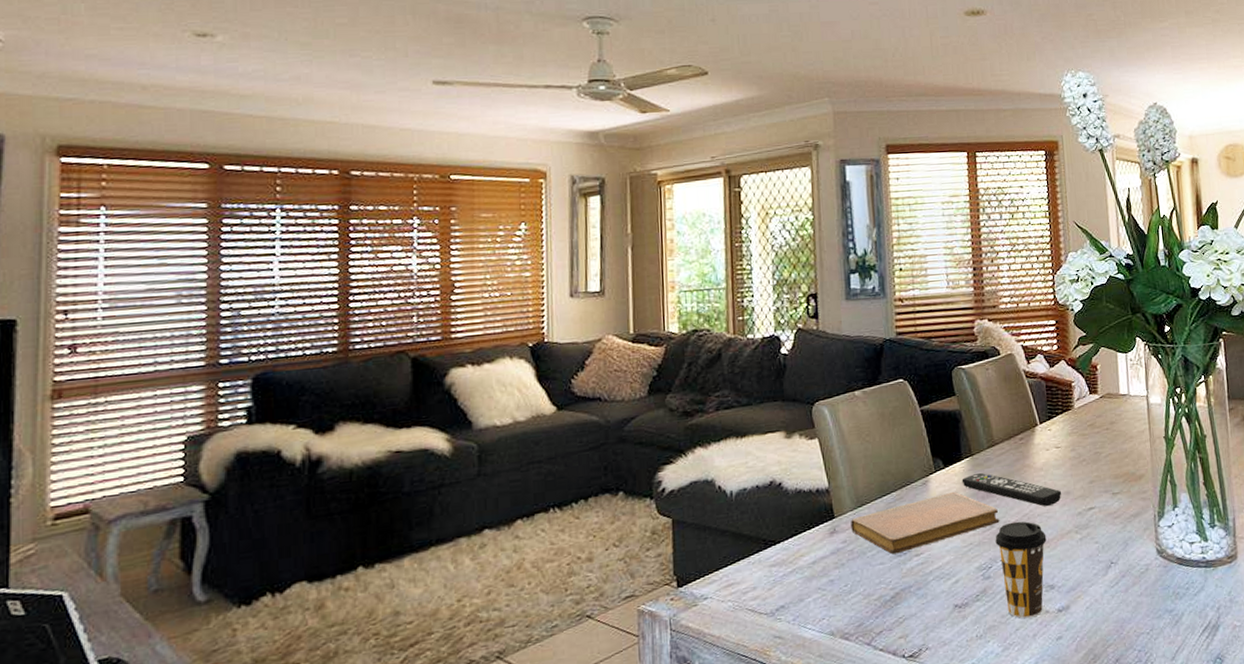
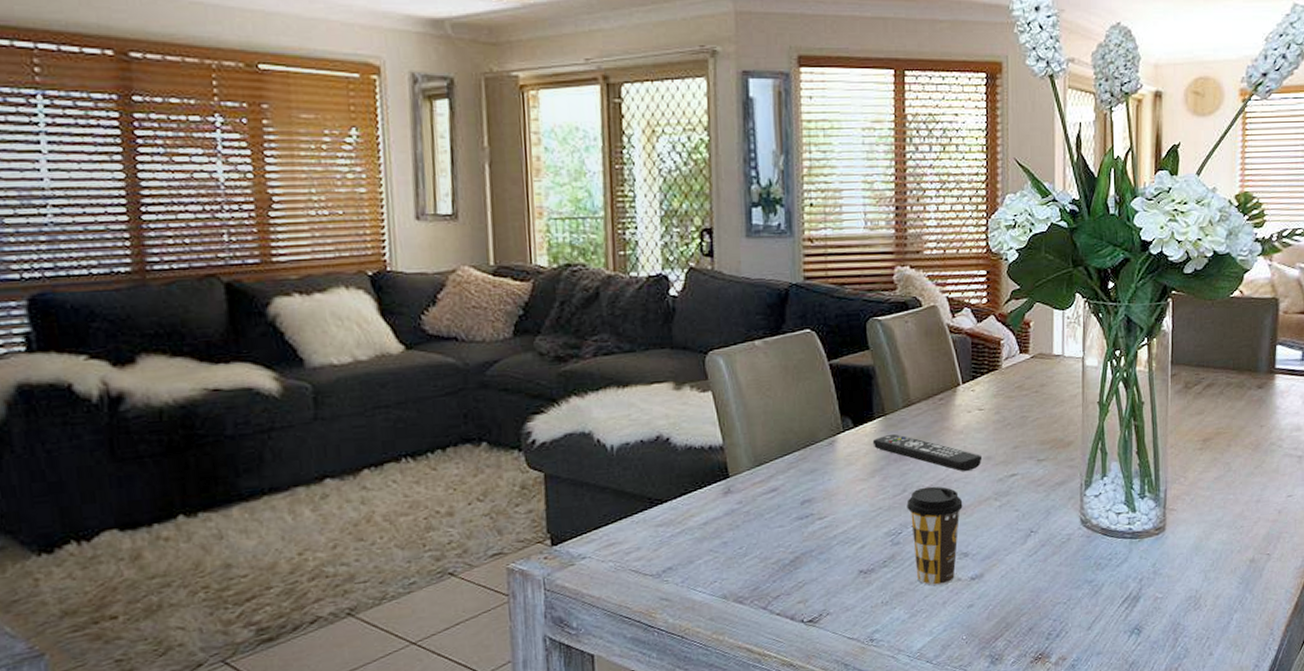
notebook: present [851,491,1000,555] -> none [747,453,913,517]

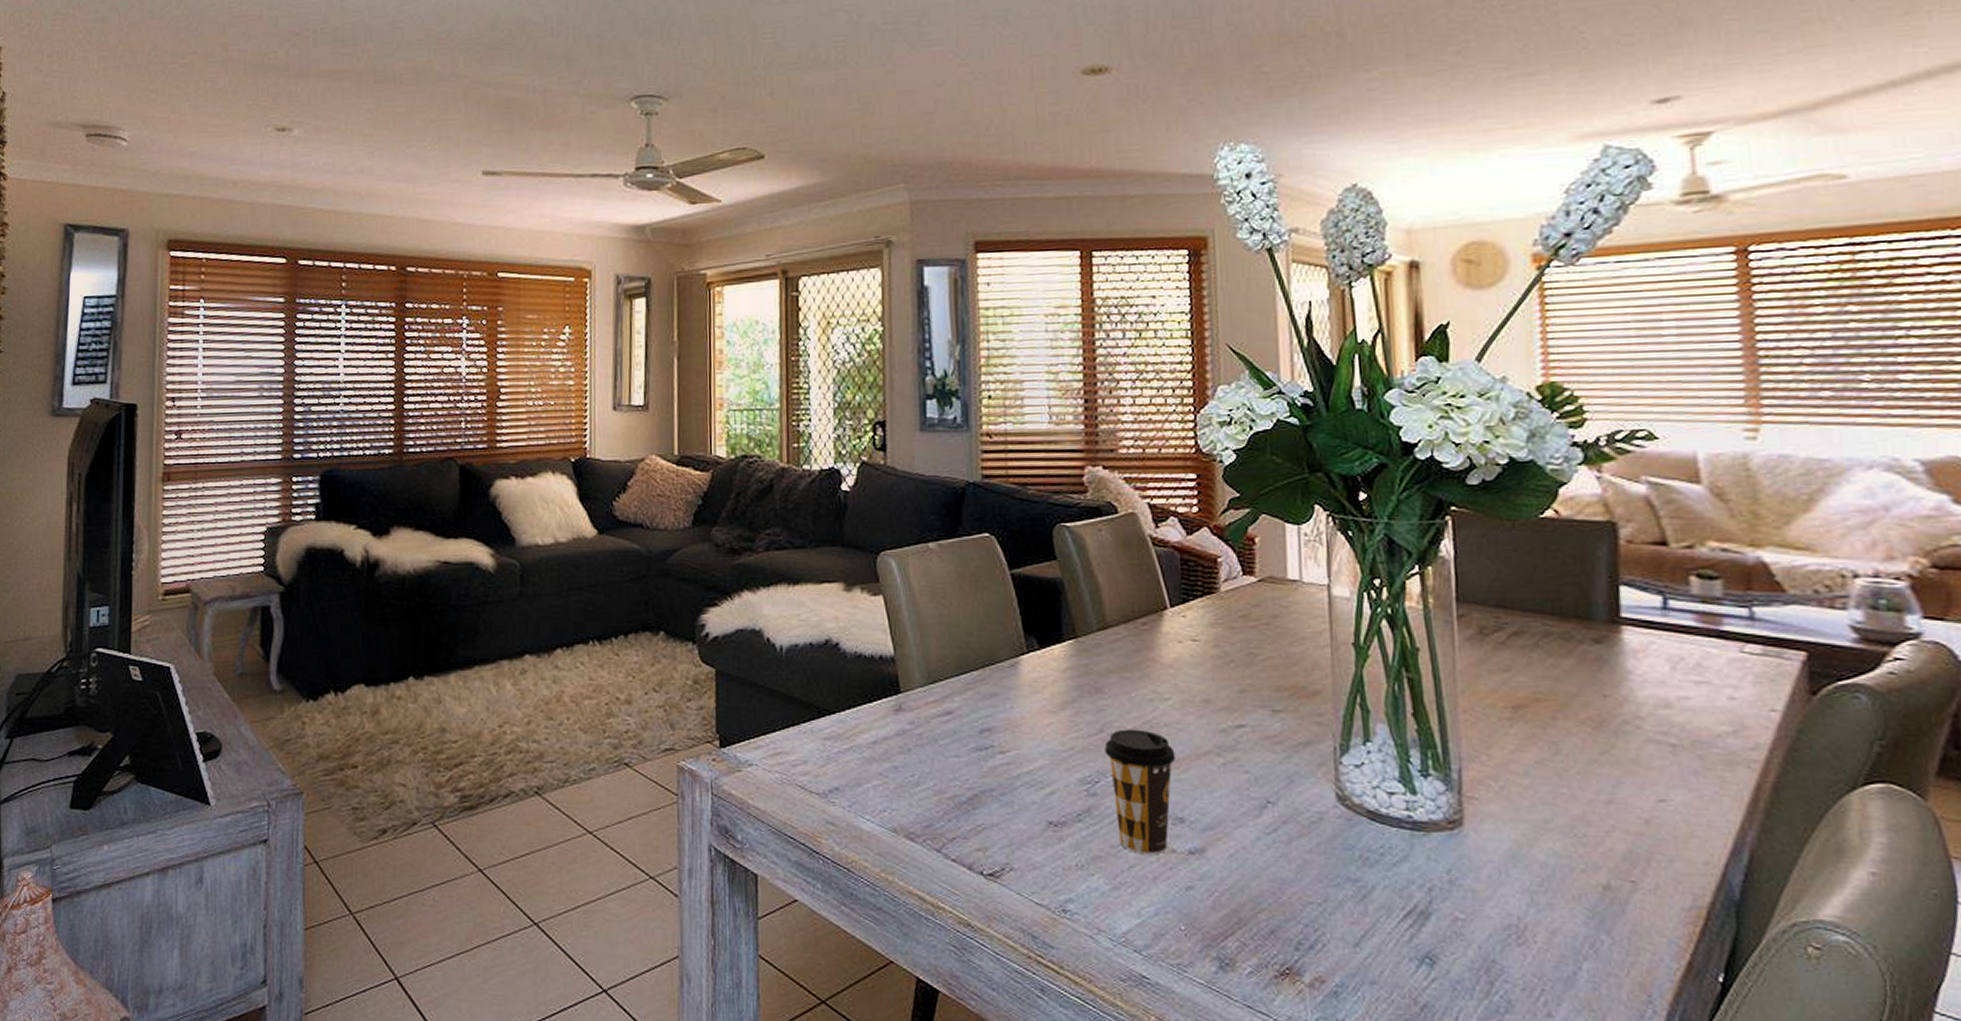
remote control: present [872,433,983,471] -> none [1062,660,1199,714]

